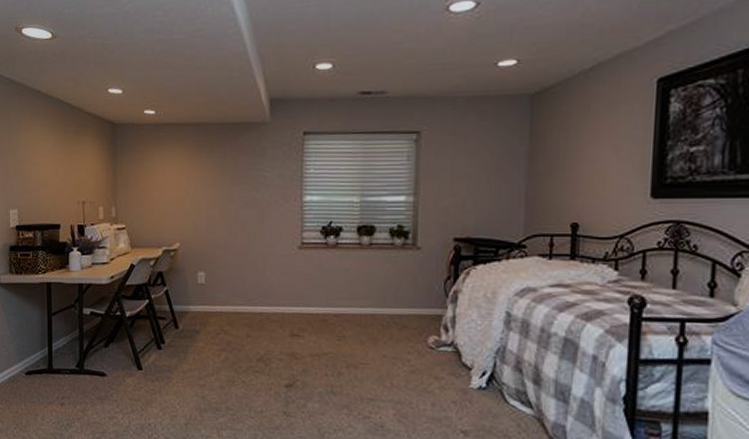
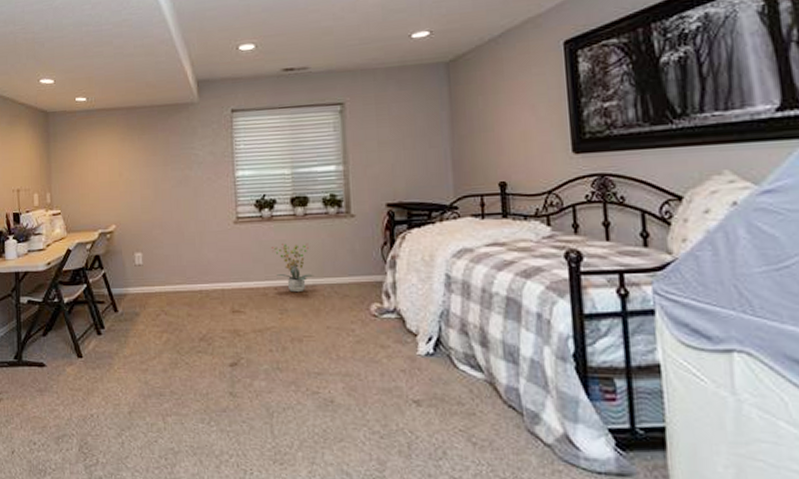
potted plant: none [335,272,375,320] -> present [272,243,315,292]

